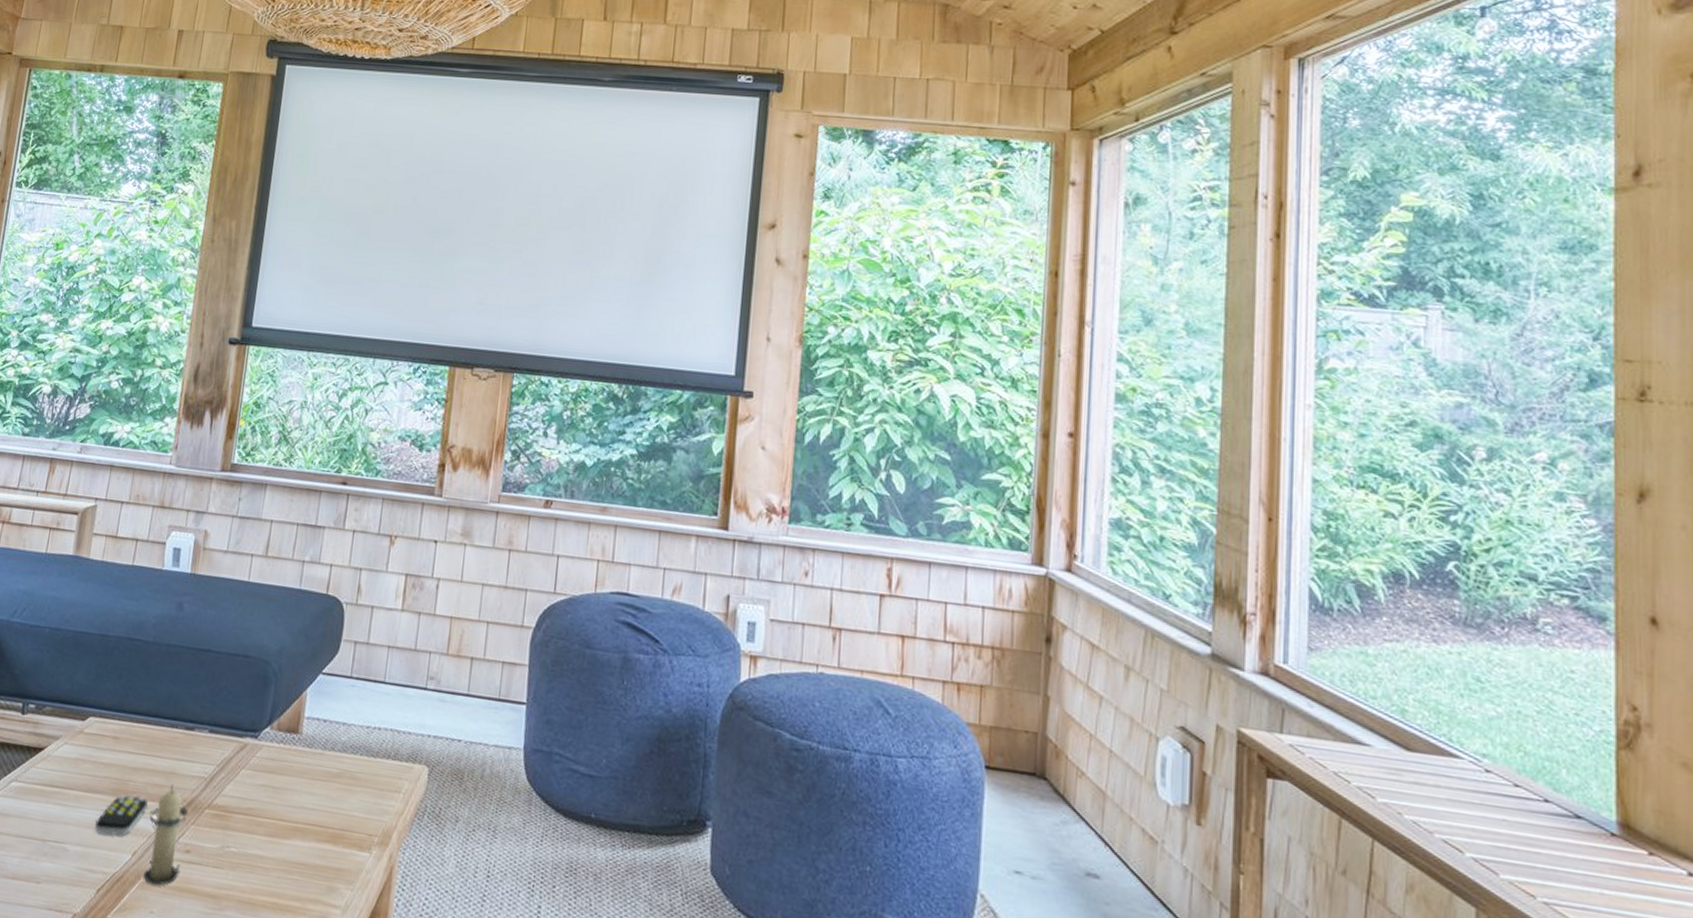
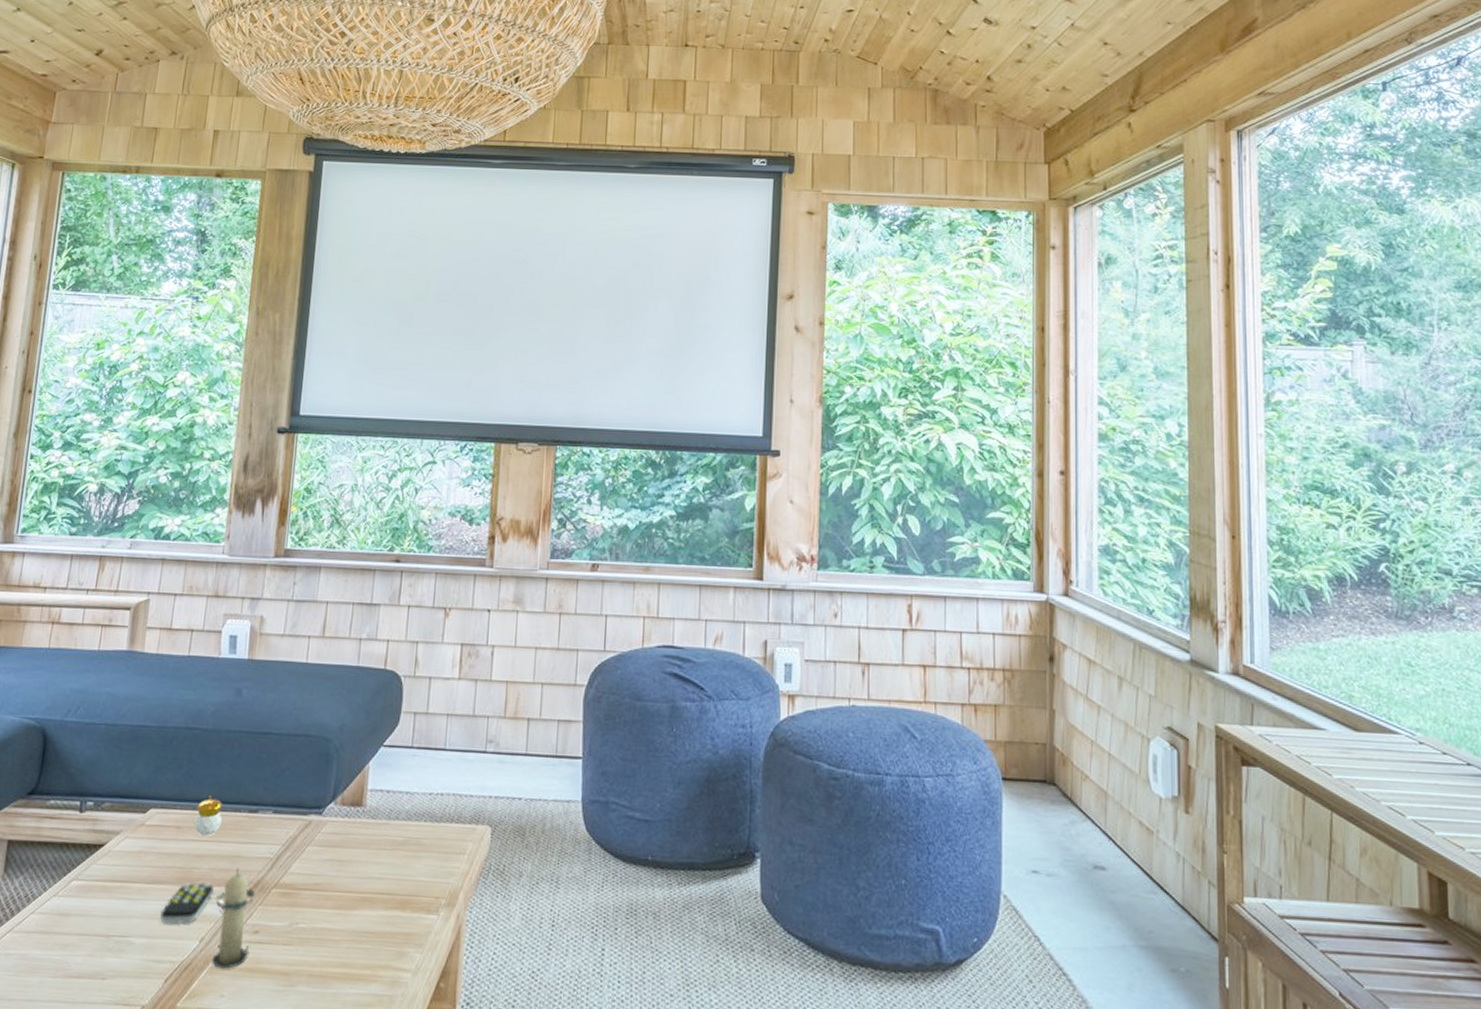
candle: none [131,709,160,750] -> present [194,796,223,836]

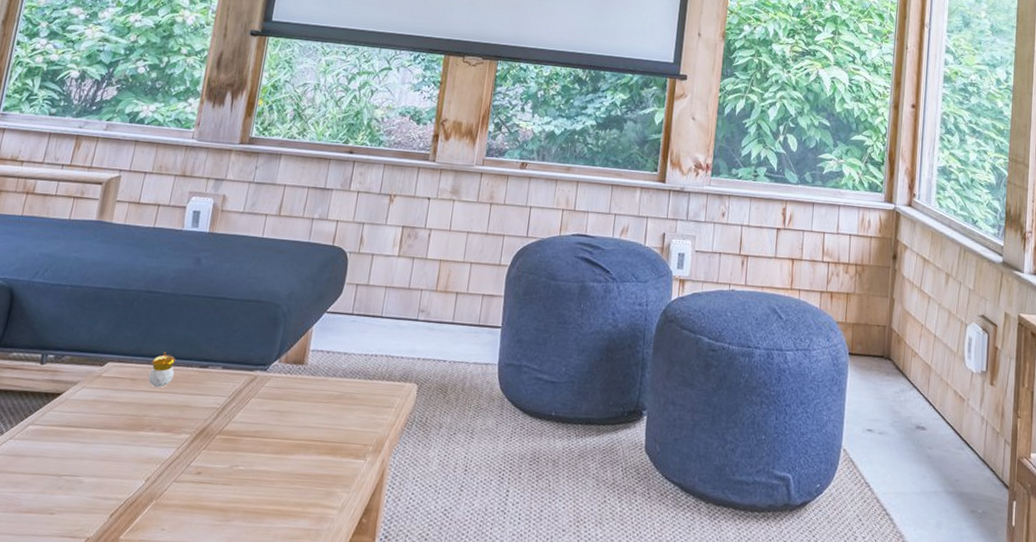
remote control: present [160,883,214,924] -> none [110,429,162,465]
candle: present [212,867,255,969] -> none [155,415,200,506]

